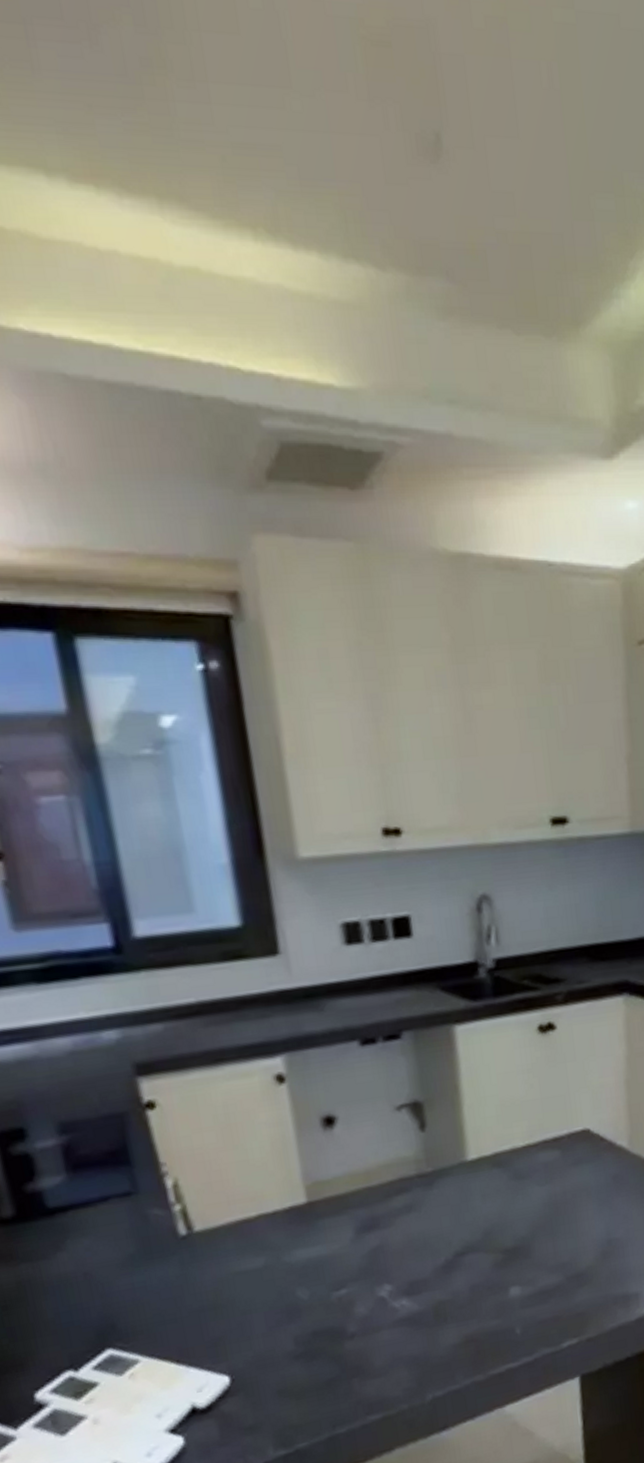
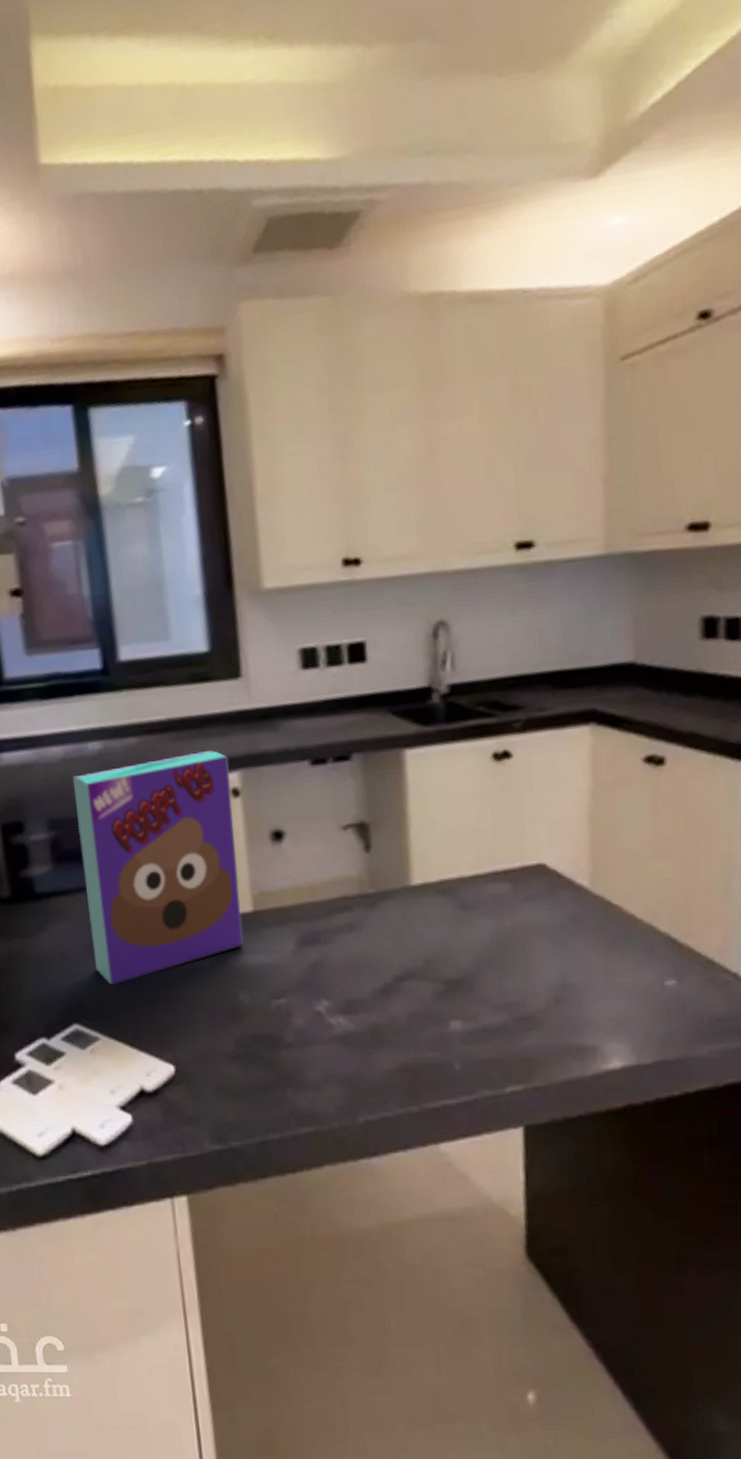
cereal box: none [84,1034,298,1301] -> present [72,750,243,986]

